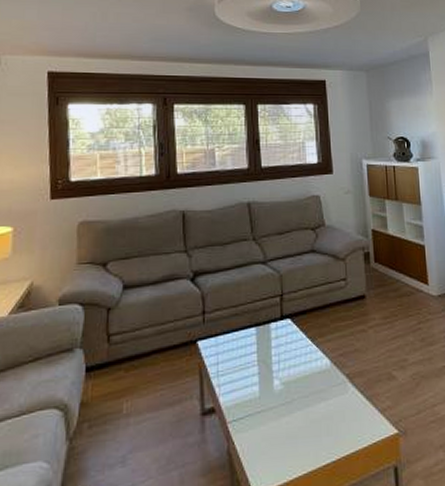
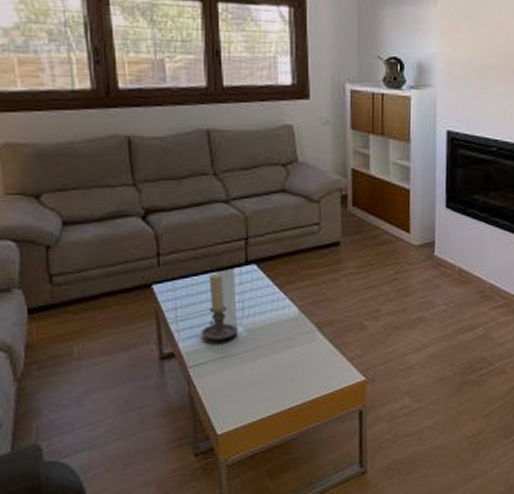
candle holder: none [240,328,274,394] -> present [201,273,238,340]

